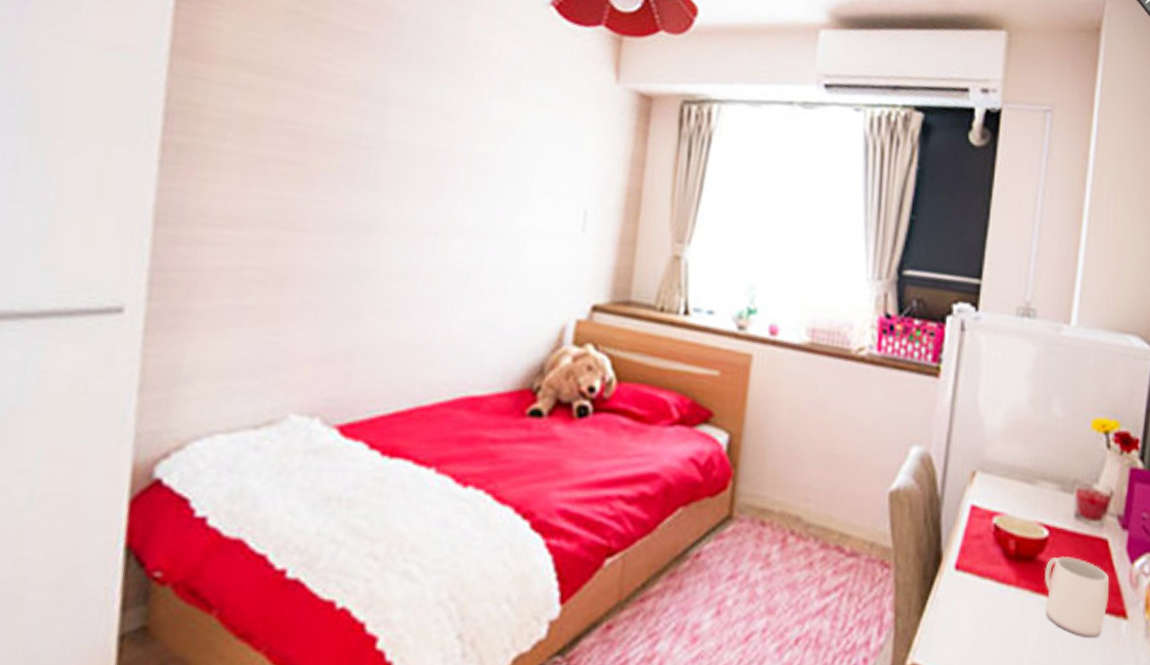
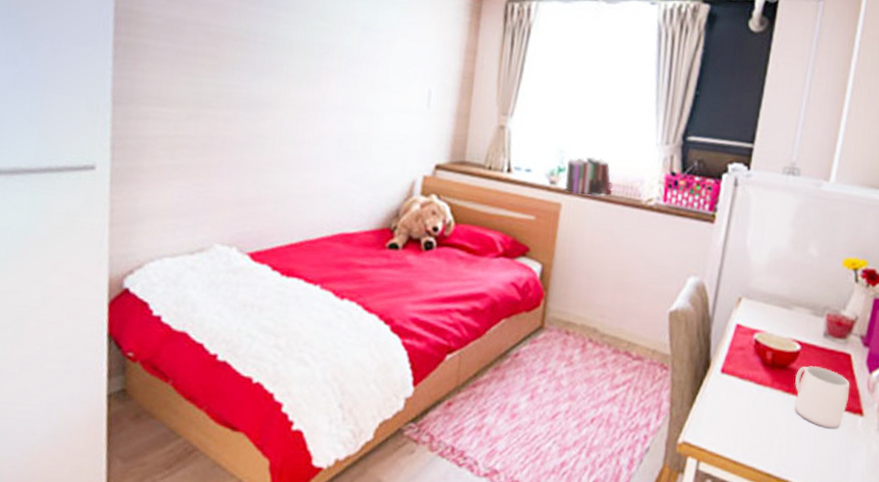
books: none [756,295,814,345] -> present [565,157,612,196]

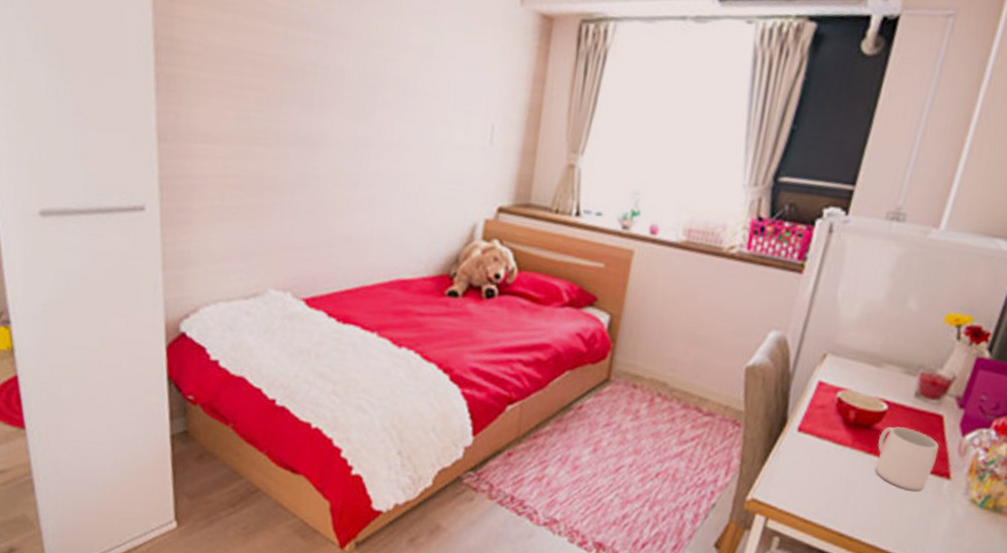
books: present [565,157,612,196] -> none [638,199,690,243]

